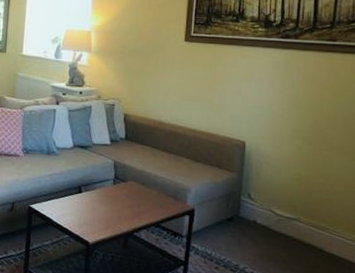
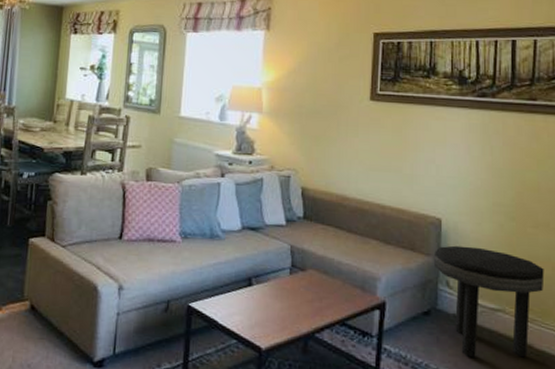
side table: none [238,164,337,258] -> present [435,245,545,357]

